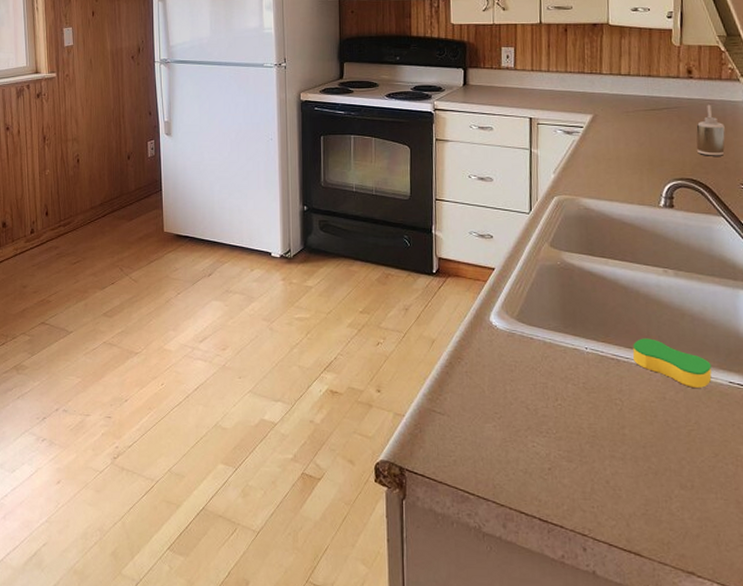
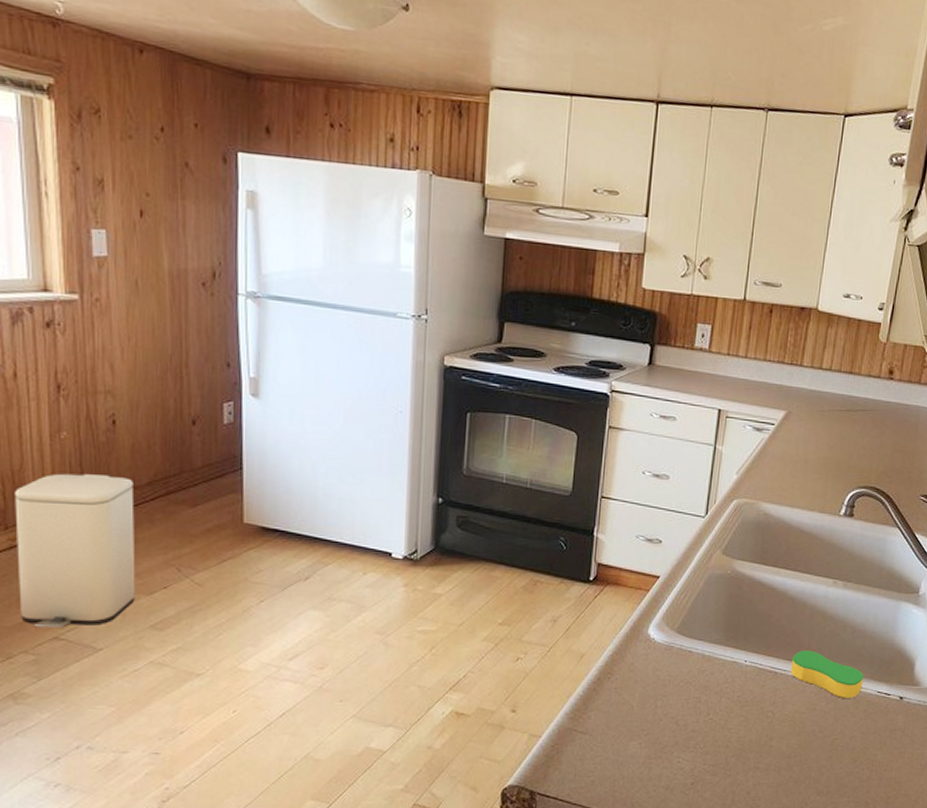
pedal bin: none [18,200,93,316] -> present [15,473,136,630]
soap dispenser: present [696,105,725,156] -> none [884,409,915,465]

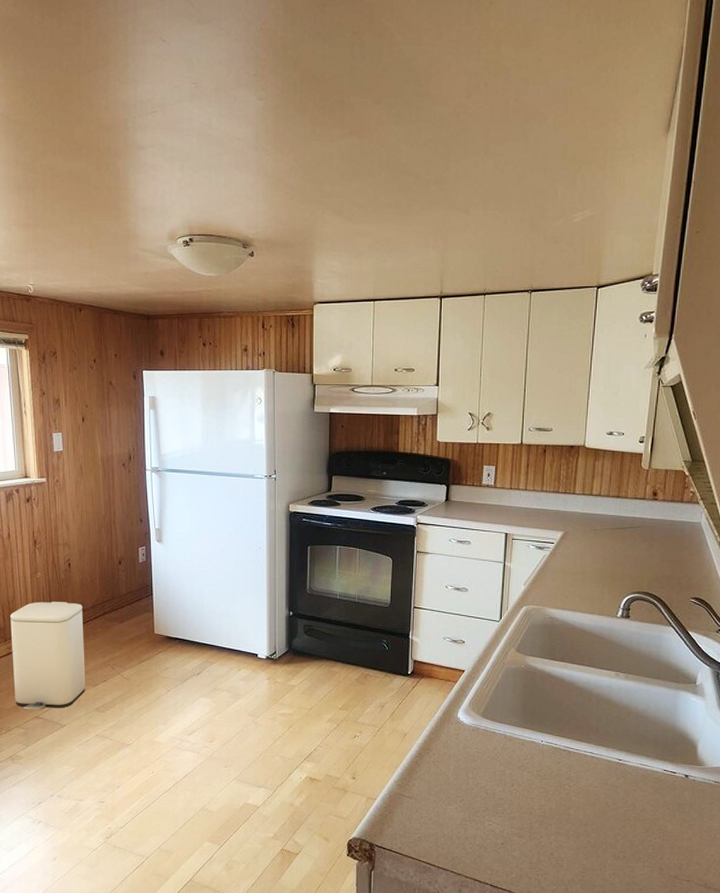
sponge: present [791,650,864,698] -> none [583,732,649,775]

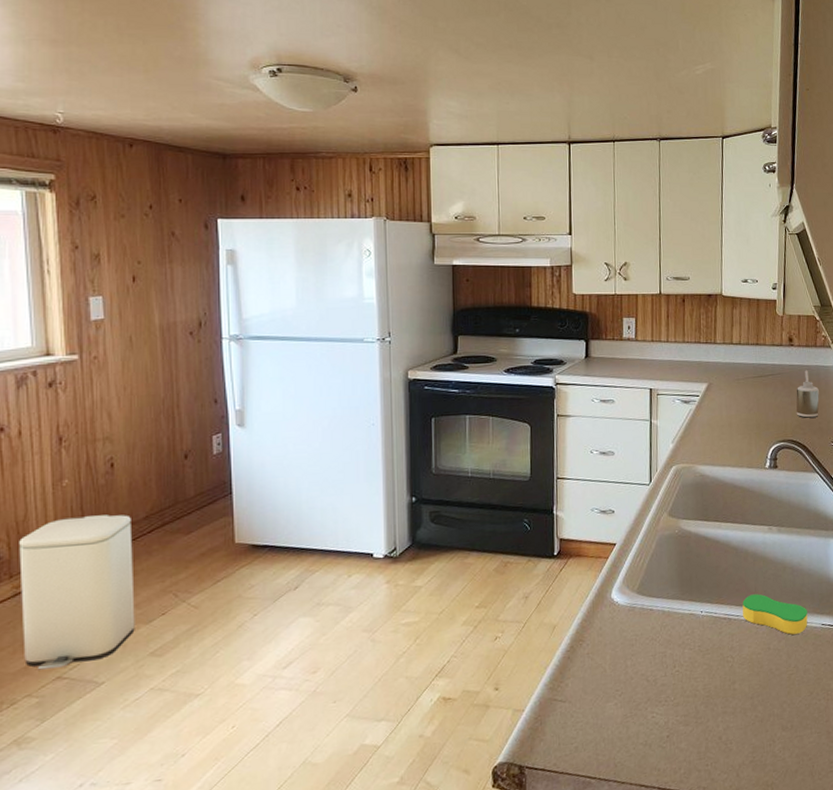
sponge: none [583,732,649,775] -> present [742,593,808,635]
soap dispenser: none [654,525,682,572] -> present [796,370,819,418]

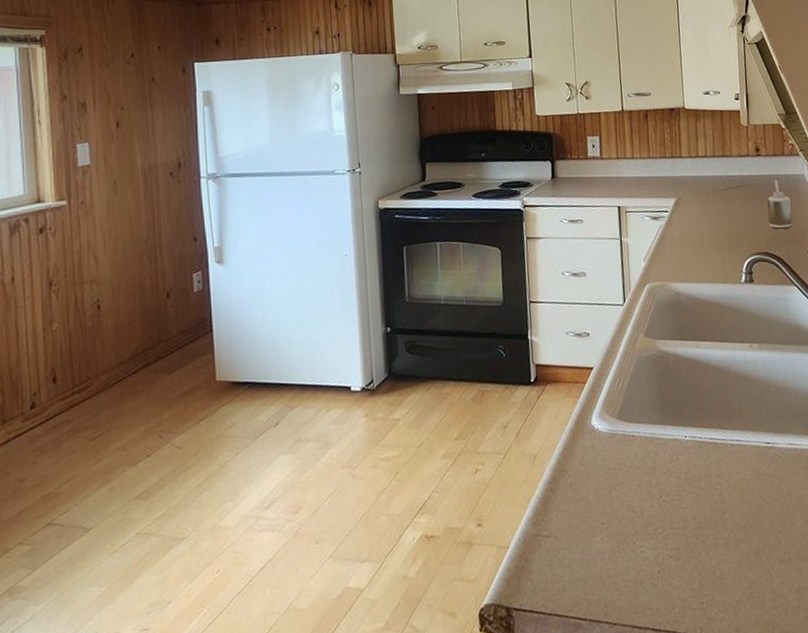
pedal bin: present [19,515,135,671] -> none [12,356,122,518]
sponge: present [742,593,808,635] -> none [727,415,798,459]

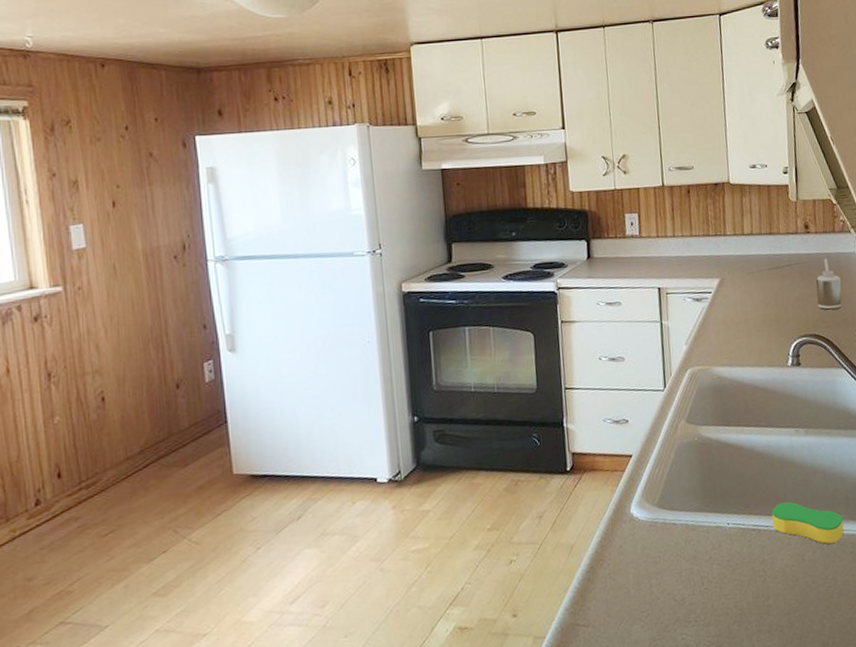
sponge: none [727,415,798,459] -> present [772,501,844,544]

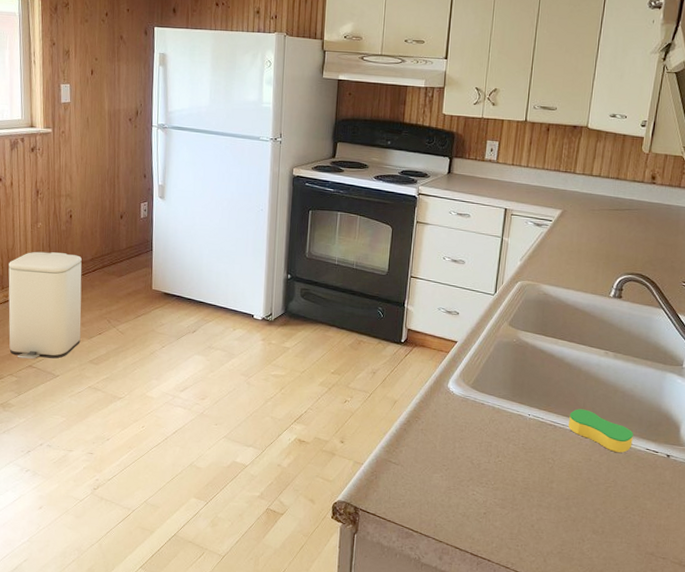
pedal bin: none [14,450,136,617] -> present [8,251,82,360]
soap dispenser: present [816,258,842,310] -> none [648,209,677,256]

